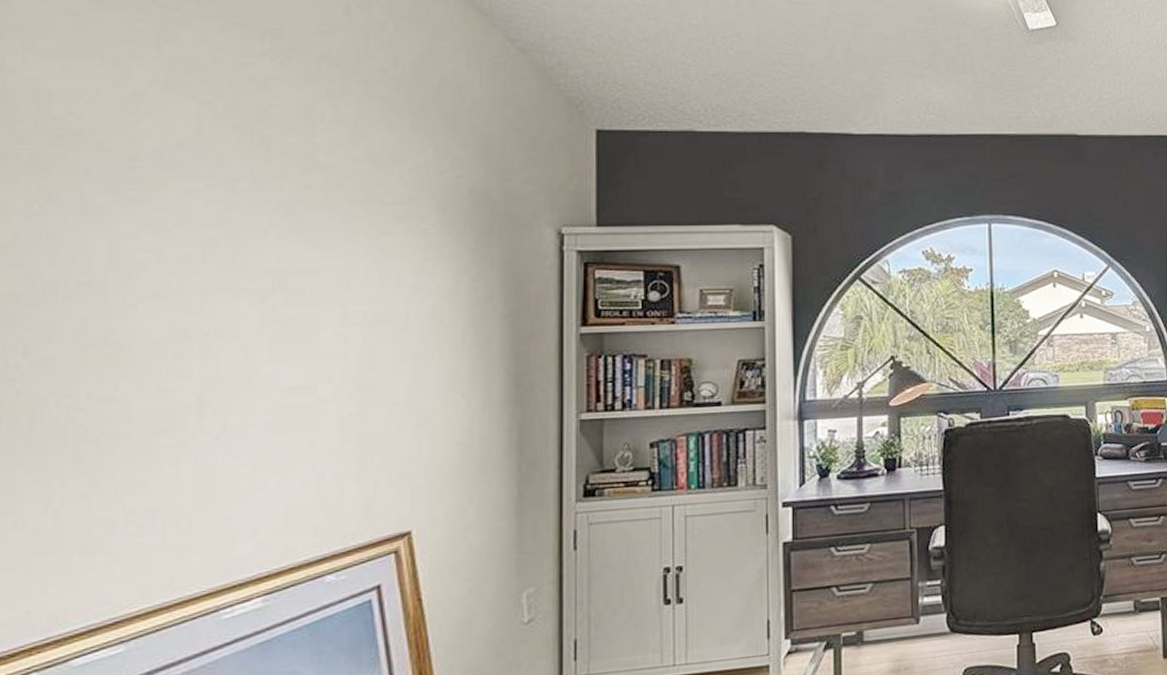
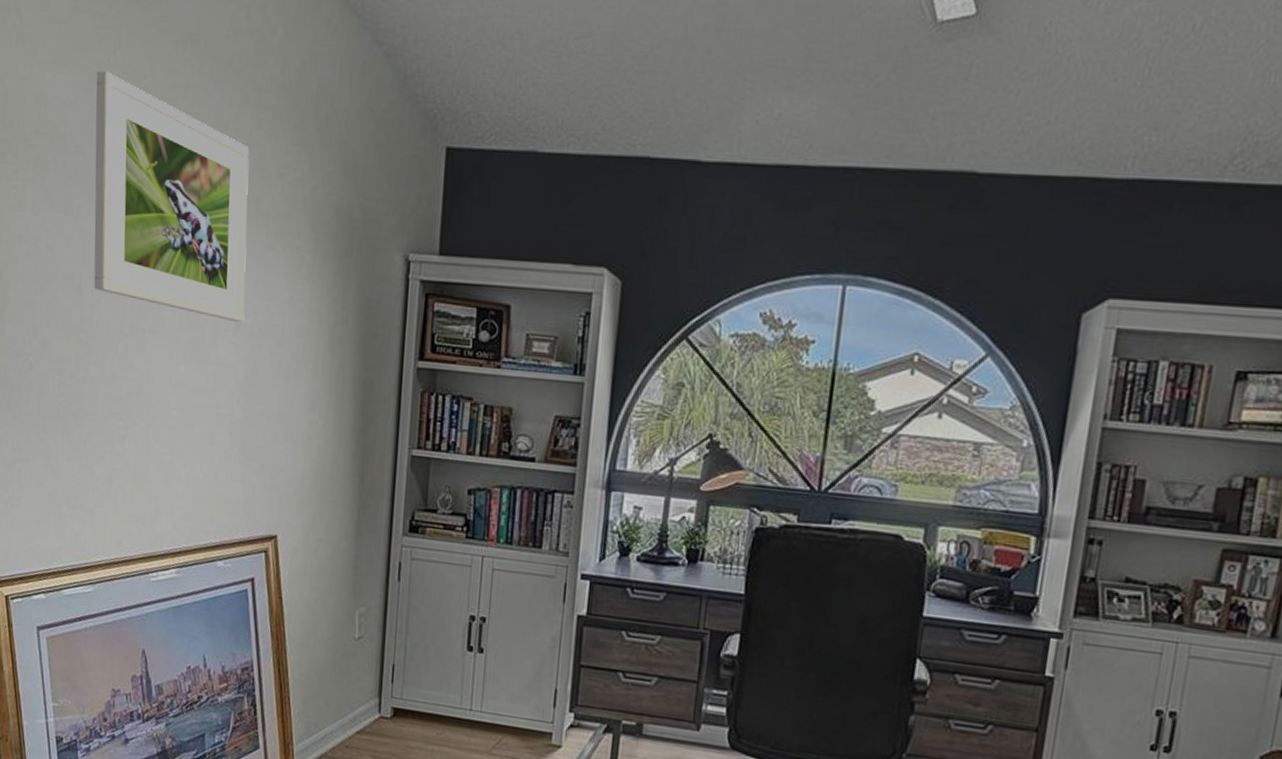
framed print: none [126,64,355,312] -> present [94,71,249,323]

